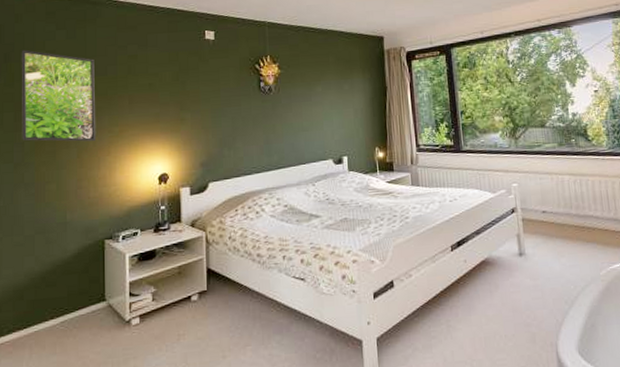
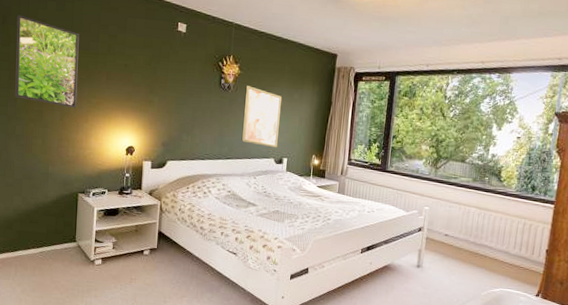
wall art: none [289,84,334,147] -> present [241,86,283,148]

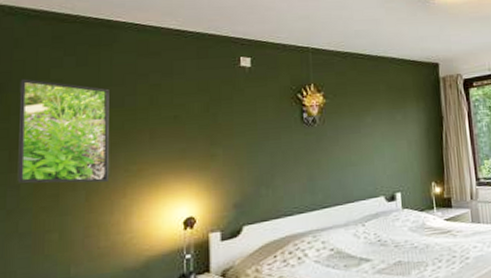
wall art: present [241,86,283,148] -> none [335,115,386,184]

